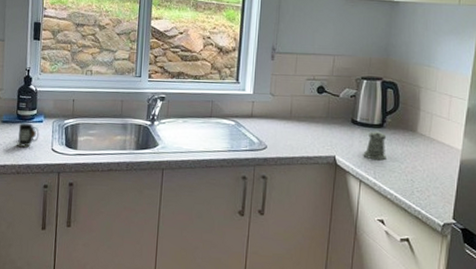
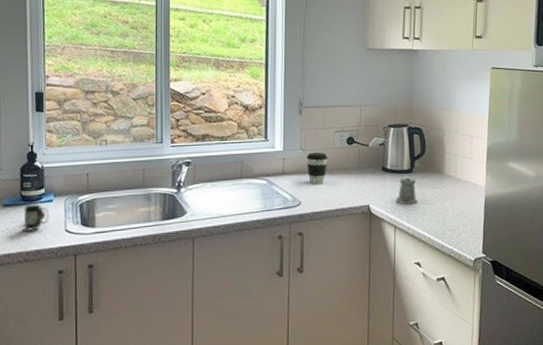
coffee cup: none [275,98,297,131] -> present [307,152,328,185]

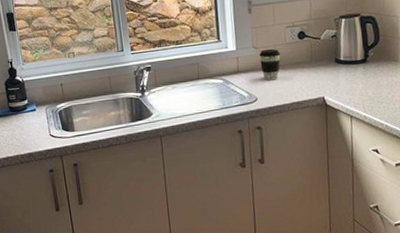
mug: present [23,204,49,232] -> none [13,113,35,138]
pepper shaker: present [397,176,418,205] -> none [351,66,373,95]

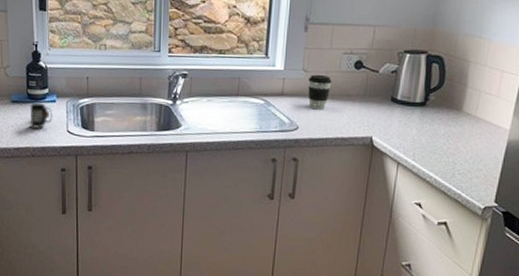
mug: none [13,113,35,138] -> present [29,102,53,129]

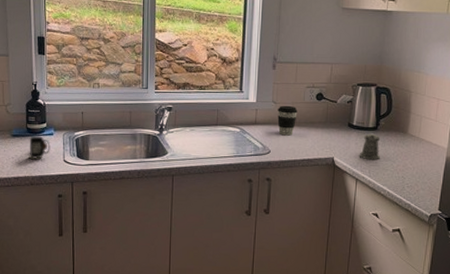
pepper shaker: none [403,110,428,142] -> present [360,133,380,160]

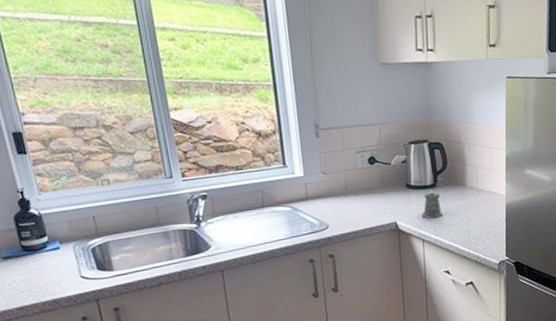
mug: present [29,136,51,160] -> none [27,253,60,283]
coffee cup: present [277,105,298,136] -> none [329,174,351,208]

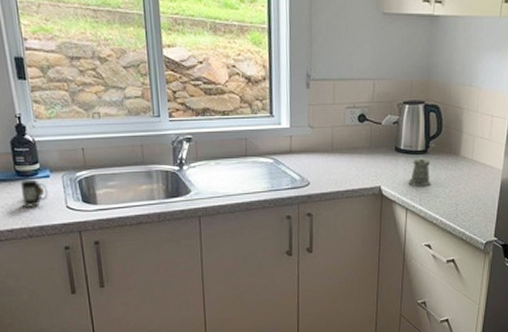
mug: none [27,253,60,283] -> present [20,179,48,208]

